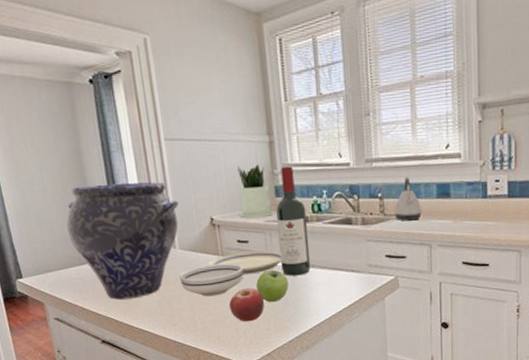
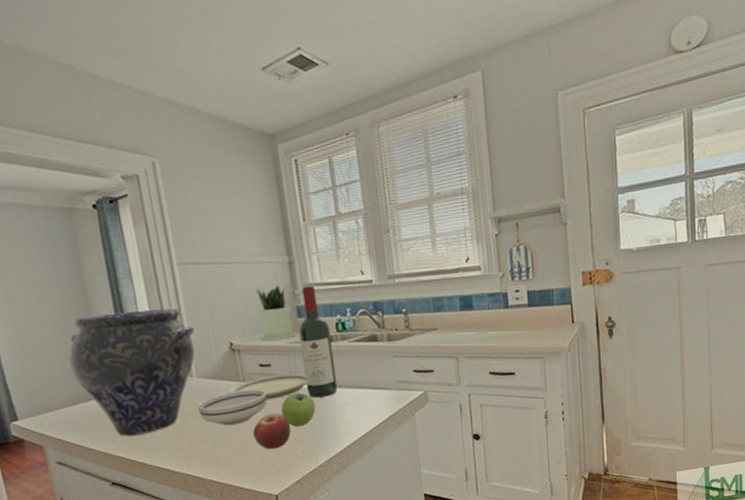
kettle: present [394,177,422,221] -> none [419,291,447,335]

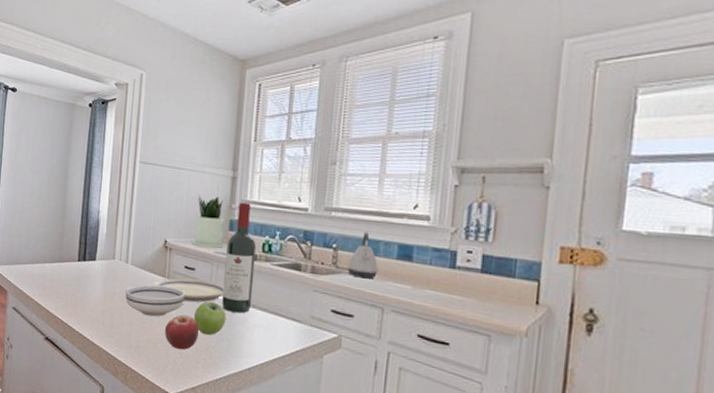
vase: present [68,308,195,437] -> none [41,193,139,304]
kettle: none [419,291,447,335] -> present [347,232,378,279]

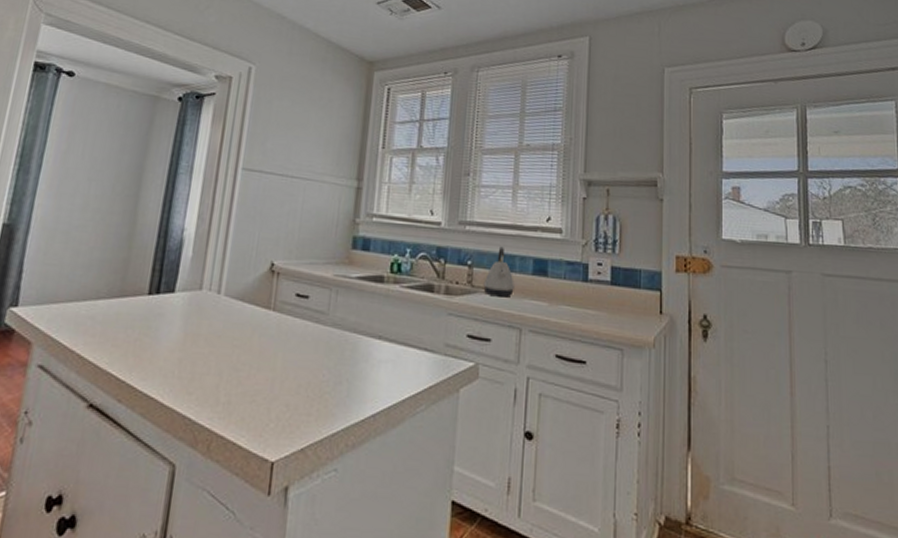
bowl: present [125,284,185,317] -> none [214,319,295,361]
plate: present [153,278,225,303] -> none [253,308,346,339]
fruit: present [164,314,199,350] -> none [266,355,312,401]
planter: present [191,196,225,248] -> none [304,209,346,271]
fruit: present [194,300,226,335] -> none [306,335,347,378]
wine bottle: present [222,202,257,314] -> none [341,216,384,348]

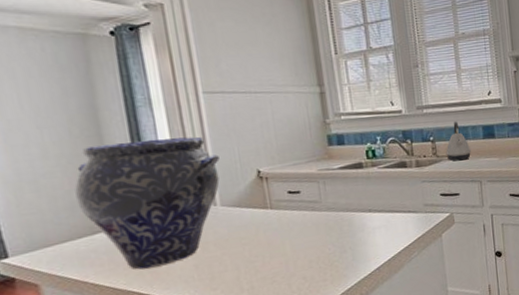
vase: none [94,206,238,352] -> present [74,136,220,270]

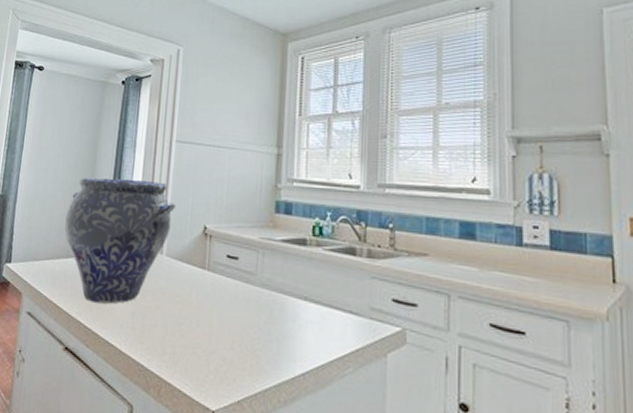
kettle: present [446,121,471,162] -> none [406,209,440,262]

